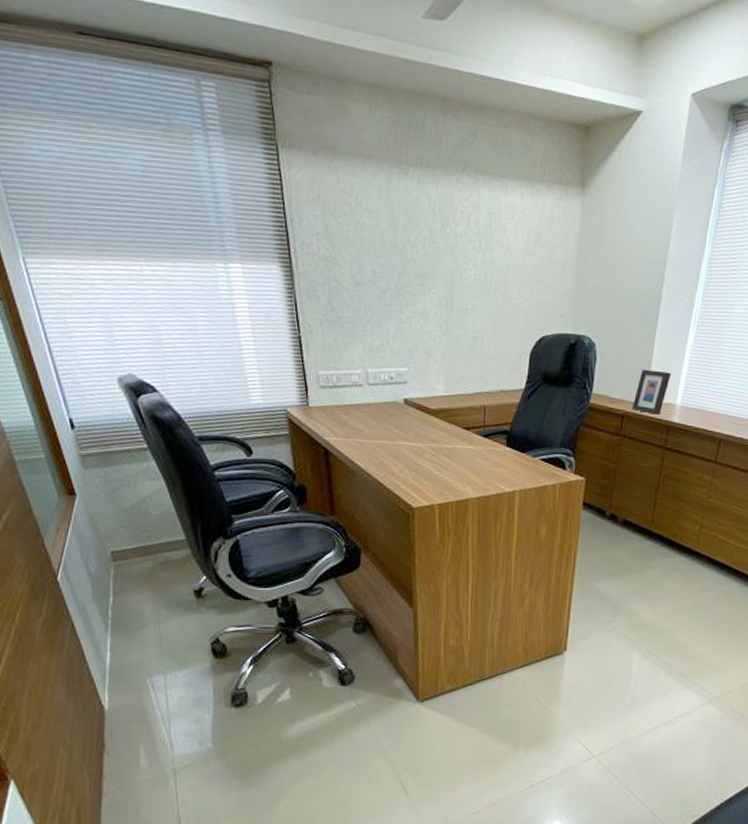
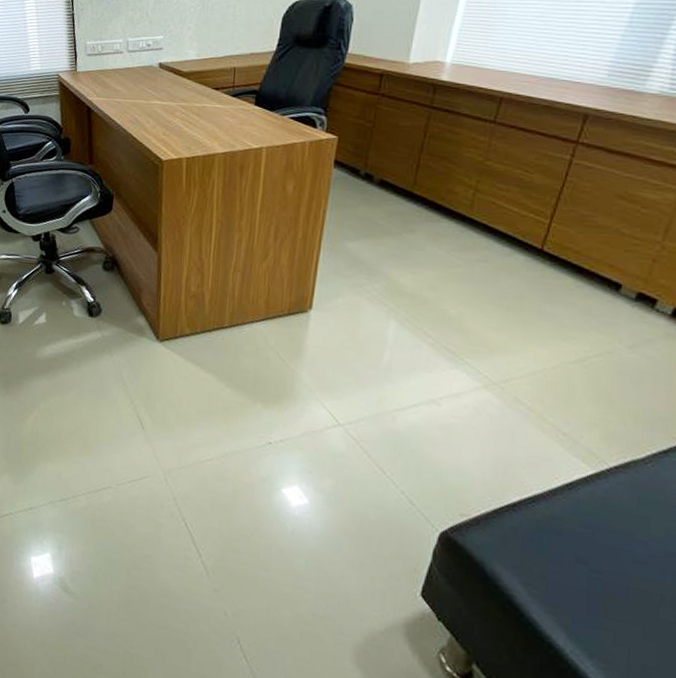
picture frame: present [632,369,672,415] -> none [393,28,441,73]

